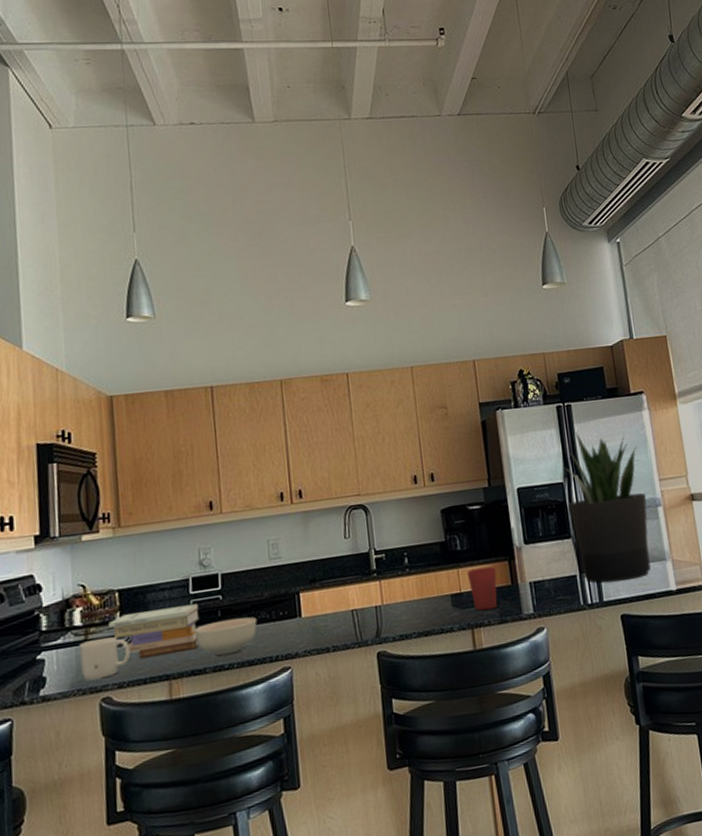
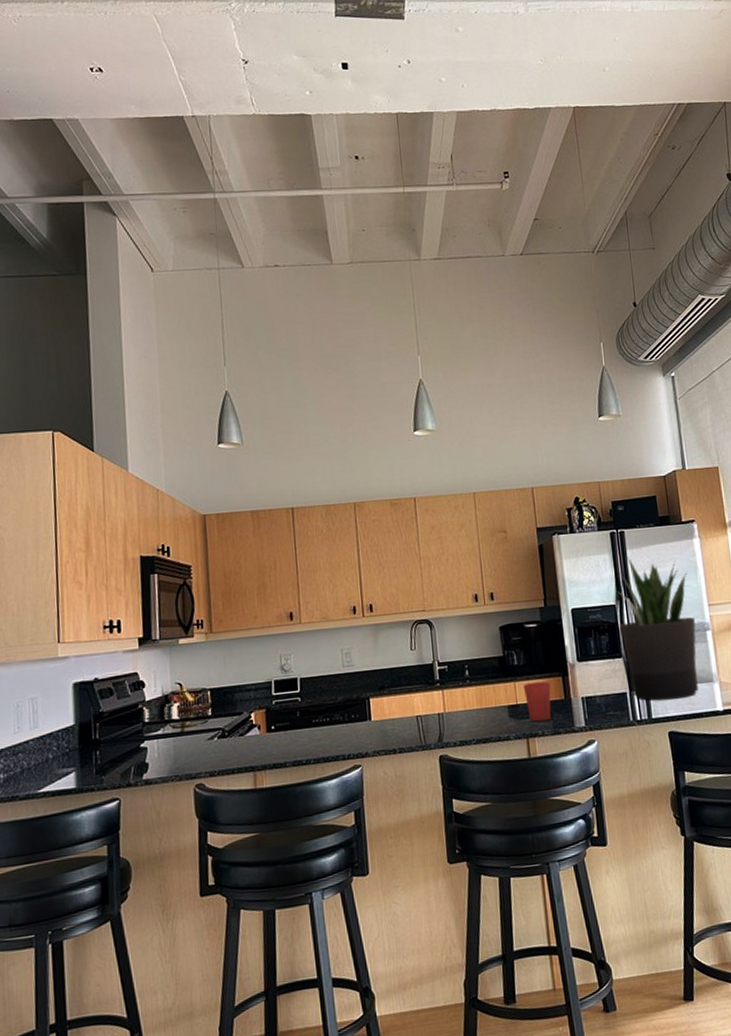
mug: present [78,637,131,681] -> none [176,730,221,769]
books: present [108,603,200,660] -> none [201,704,281,752]
bowl: present [194,617,258,657] -> none [276,718,332,753]

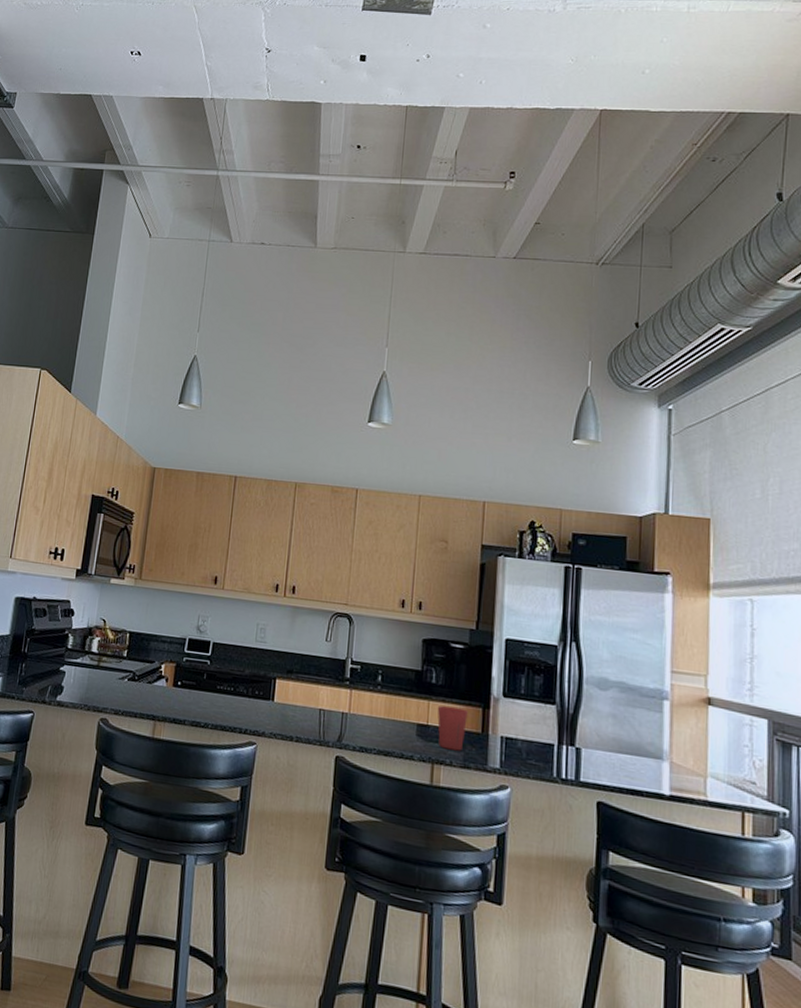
planter: present [618,556,698,701] -> none [558,596,651,768]

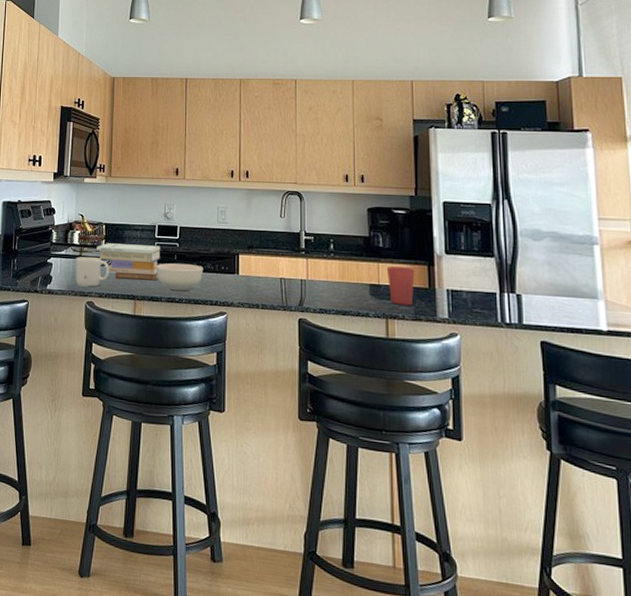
mug: none [90,667,130,703] -> present [75,256,110,287]
books: none [117,654,190,701] -> present [96,243,161,281]
bowl: none [181,682,236,716] -> present [156,263,204,292]

